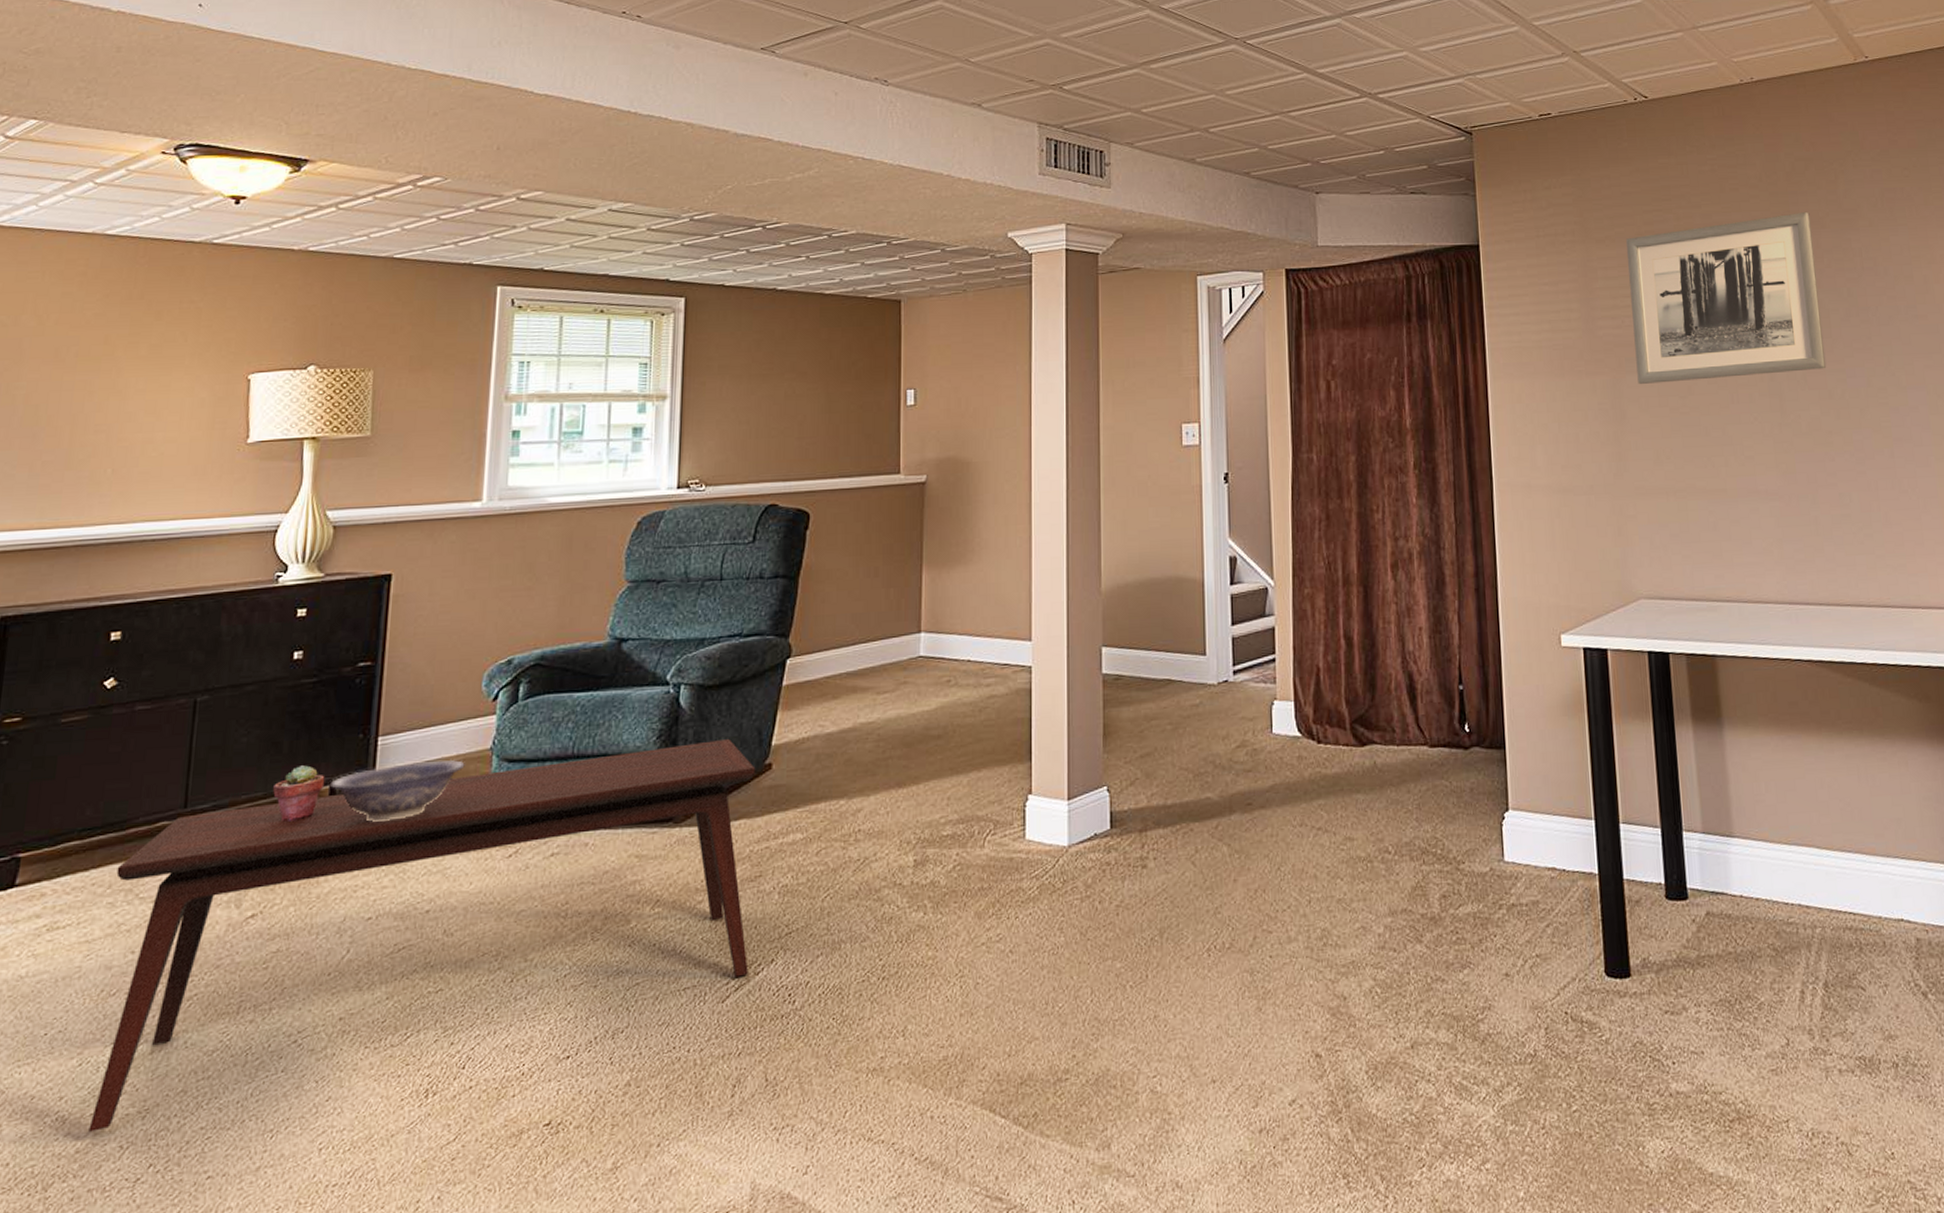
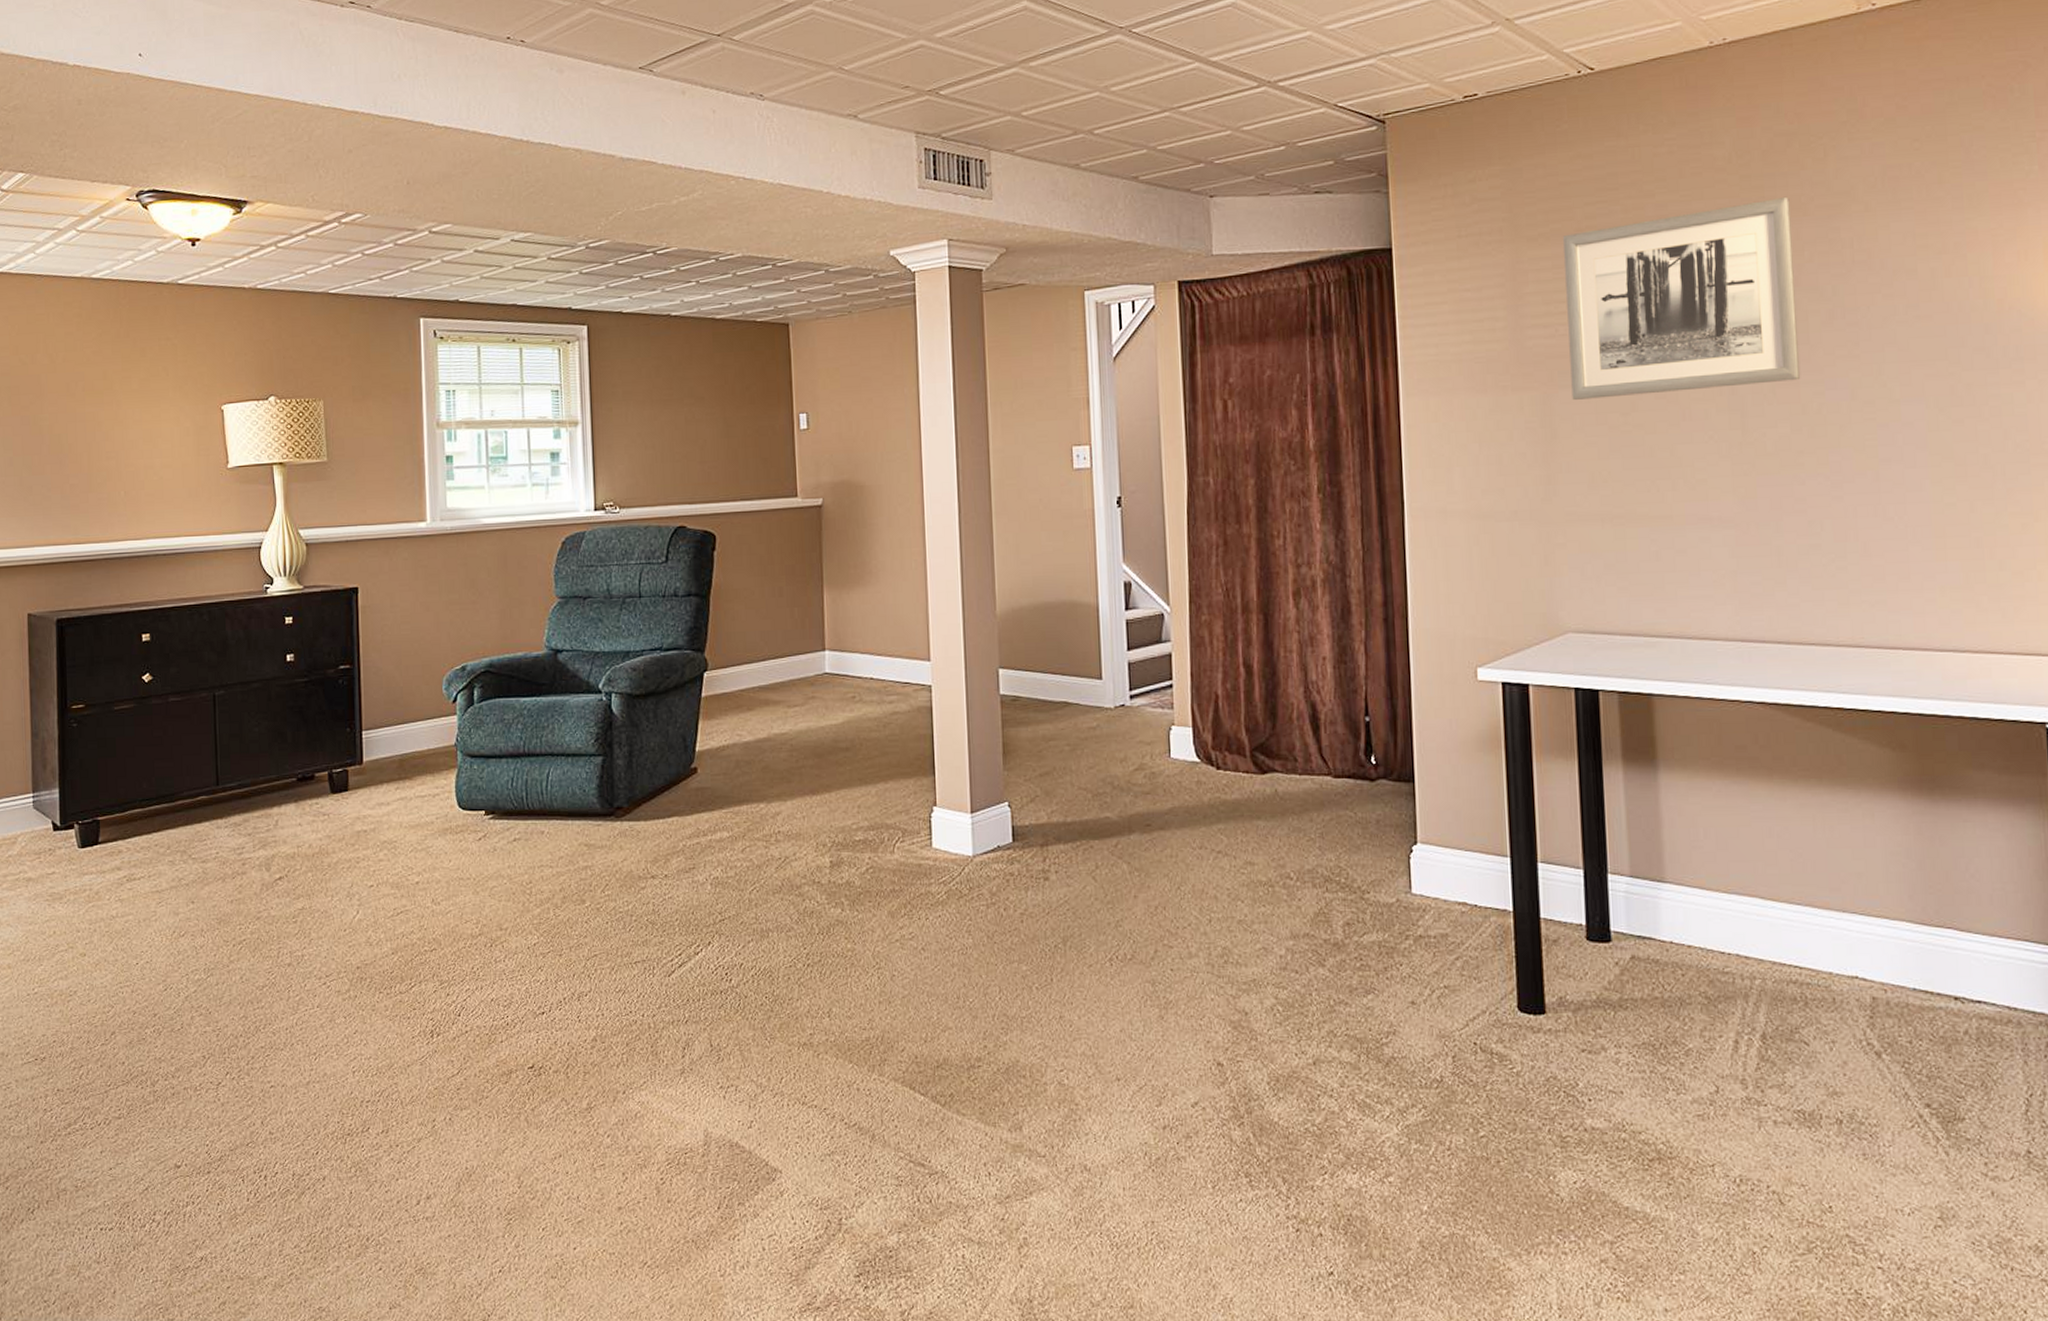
coffee table: present [88,738,756,1134] -> none [172,743,689,1044]
potted succulent: present [273,765,325,822] -> none [284,753,324,801]
decorative bowl: present [329,759,465,822] -> none [327,753,435,804]

